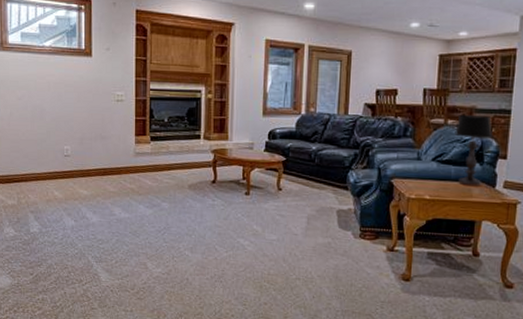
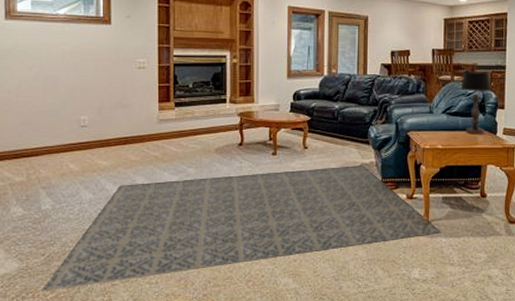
area rug: none [31,211,425,308] -> present [42,166,442,292]

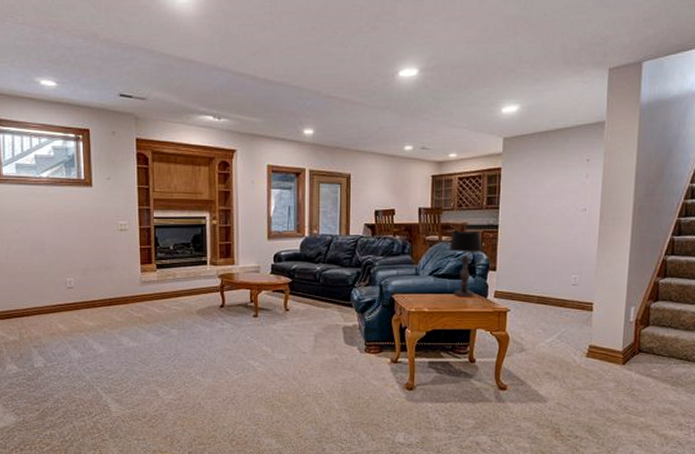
area rug: present [42,166,442,292] -> none [38,328,428,445]

